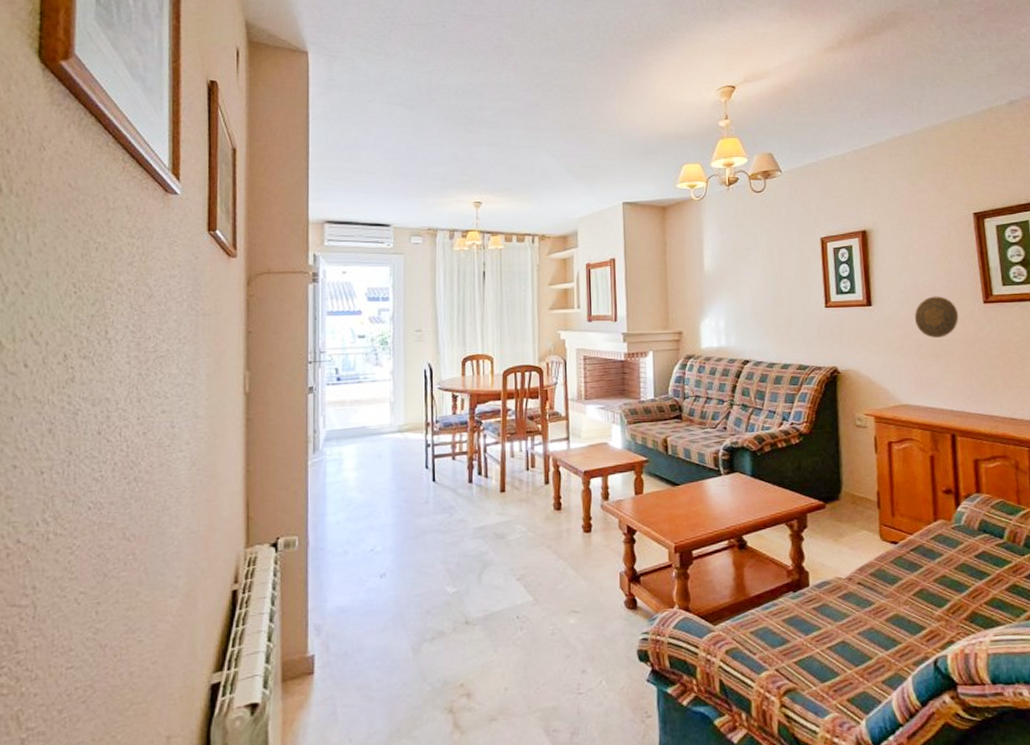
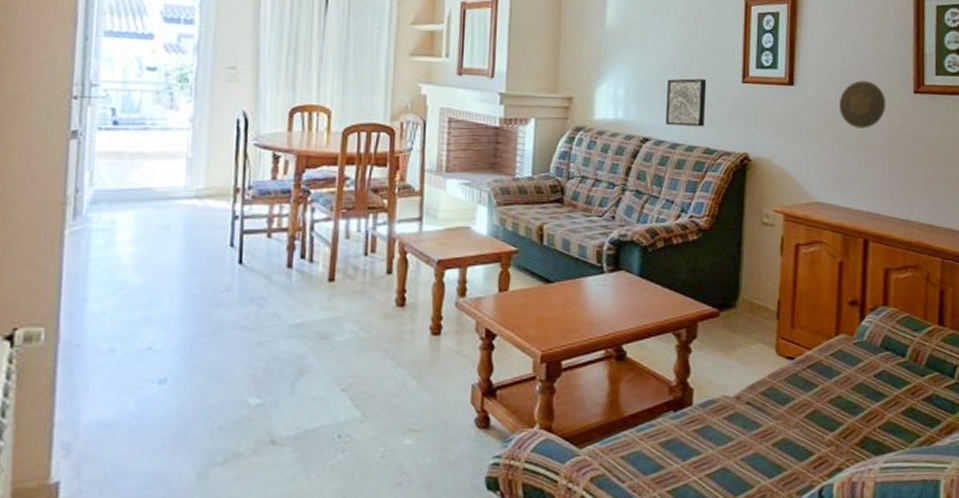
wall art: none [760,307,796,349] -> present [665,78,707,127]

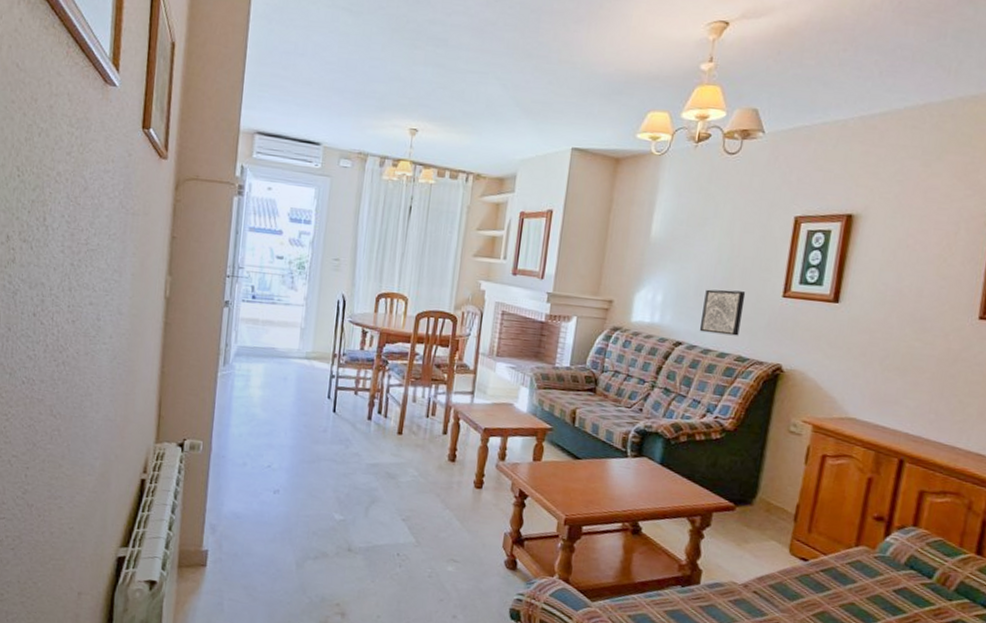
decorative plate: present [838,80,886,129] -> none [887,302,944,351]

